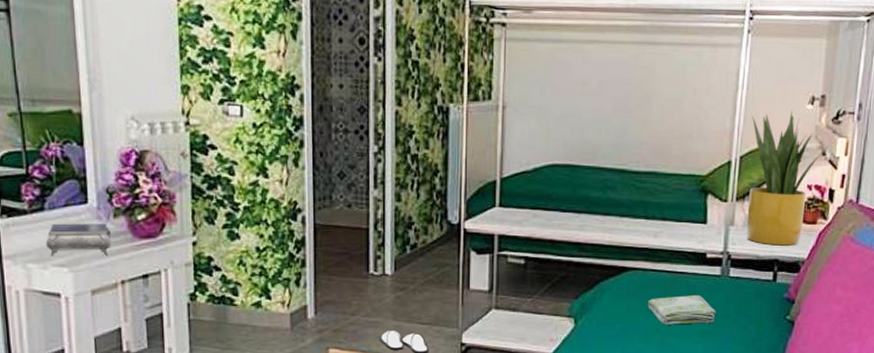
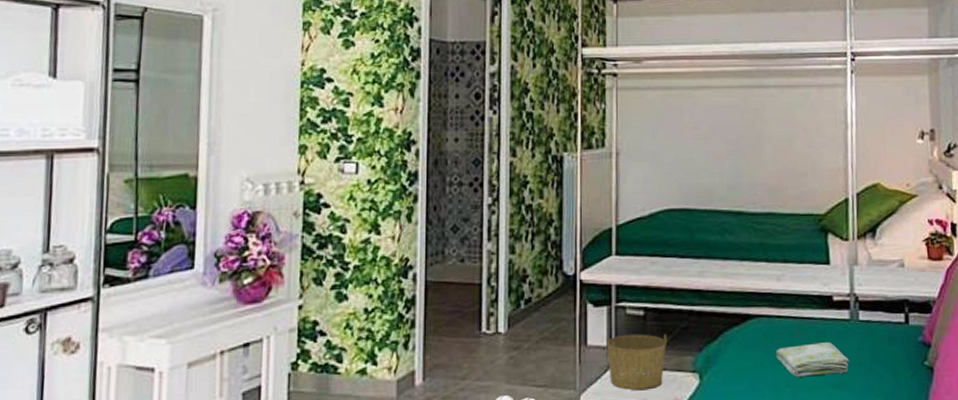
jewelry box: present [45,223,112,256] -> none [145,289,216,327]
basket: none [488,281,546,331] -> present [606,334,668,391]
planter: present [747,110,823,246] -> none [864,146,939,285]

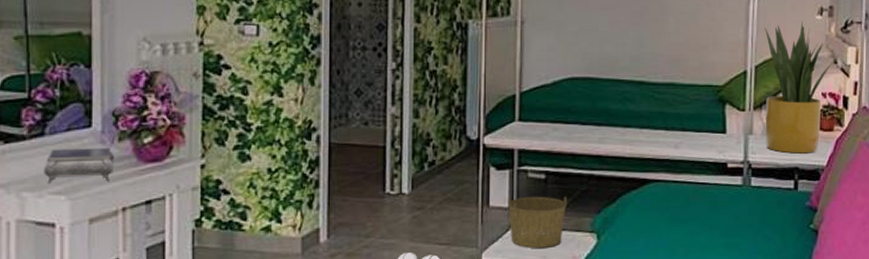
jewelry box: none [145,289,216,327] -> present [43,148,115,184]
towel: present [776,342,849,377] -> none [671,206,740,238]
planter: none [864,146,939,285] -> present [765,21,834,154]

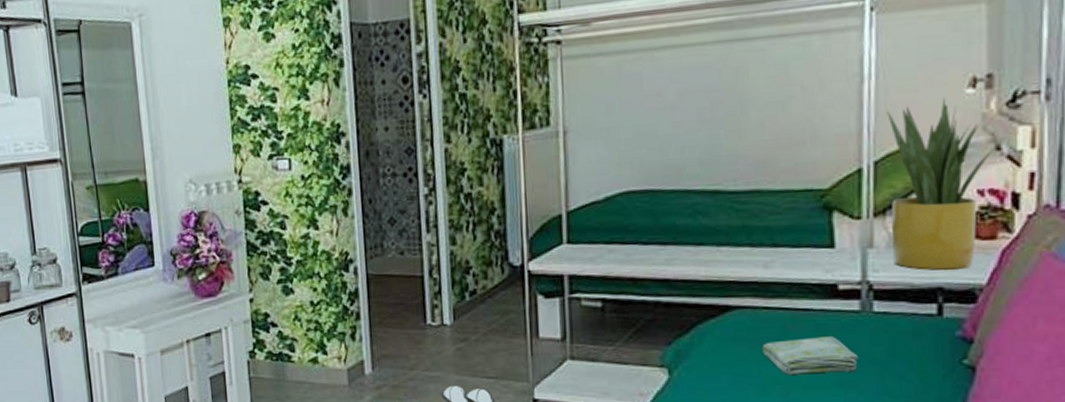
jewelry box: present [43,148,115,184] -> none [120,285,177,319]
basket: present [508,196,567,249] -> none [560,326,630,385]
towel: none [671,206,740,238] -> present [762,337,858,375]

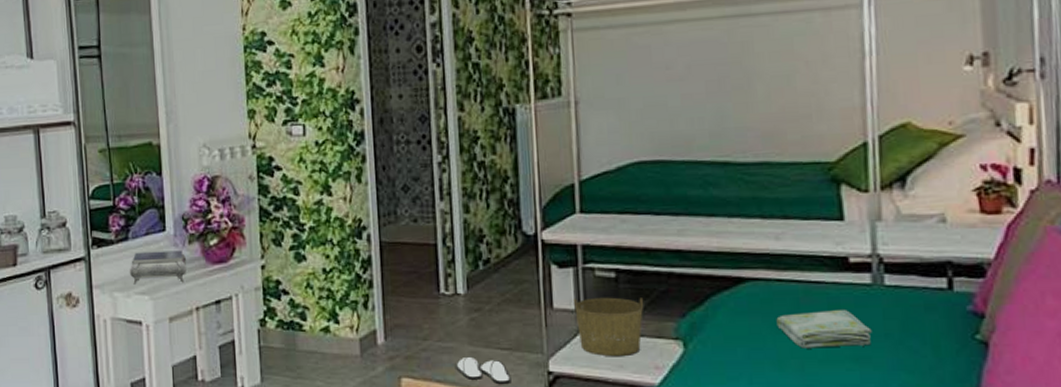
jewelry box: none [120,285,177,319] -> present [129,250,187,285]
basket: none [560,326,630,385] -> present [574,297,644,357]
planter: present [887,98,996,270] -> none [889,75,996,244]

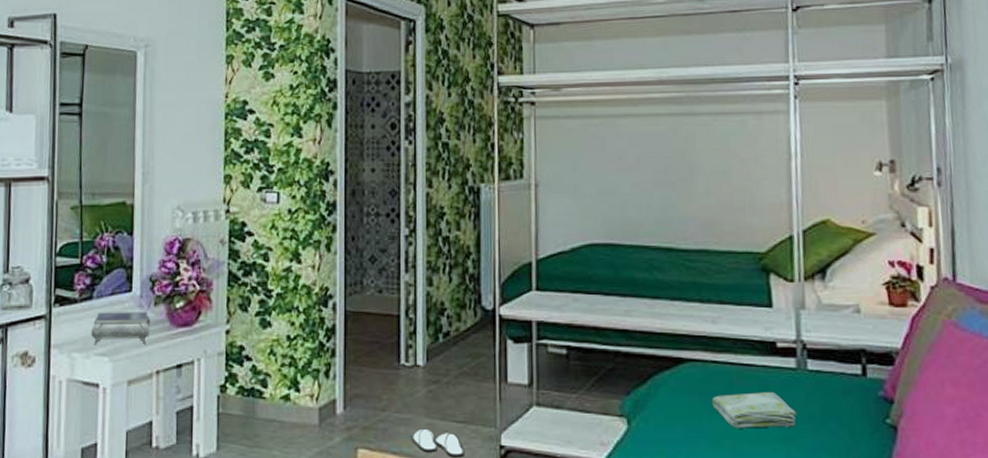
basket: present [574,297,644,357] -> none [527,373,592,433]

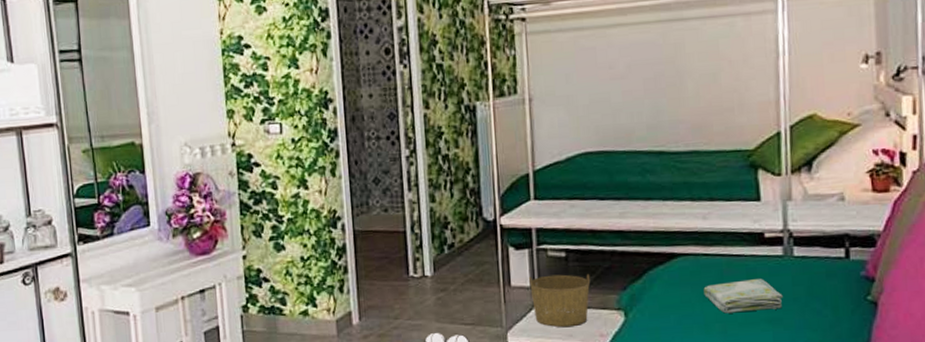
jewelry box: present [90,312,151,345] -> none [115,244,172,277]
basket: none [527,373,592,433] -> present [529,274,591,328]

